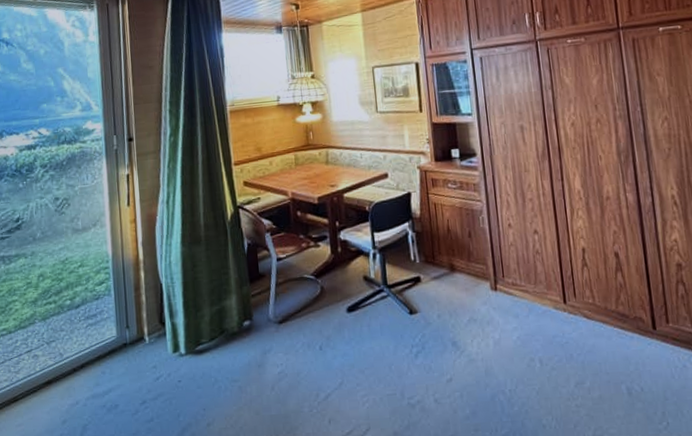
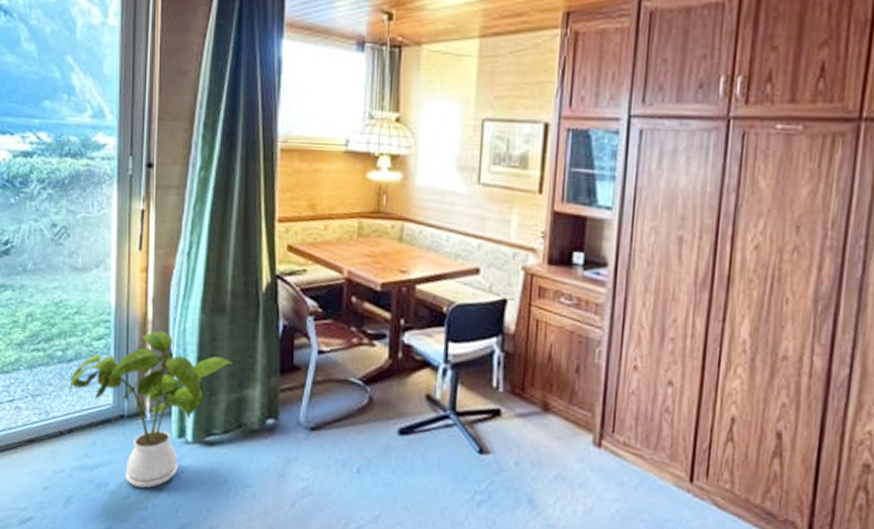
house plant: none [78,267,212,403] -> present [69,331,233,488]

